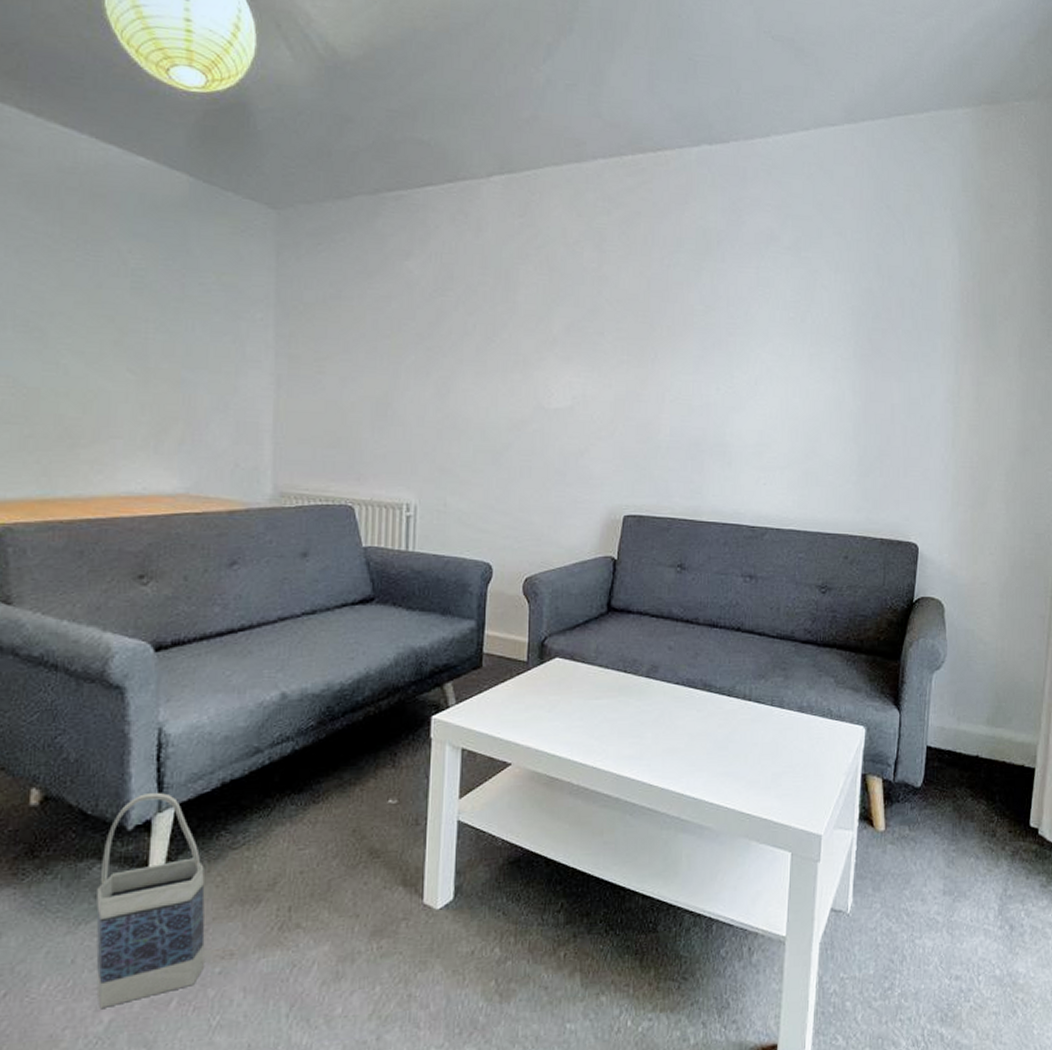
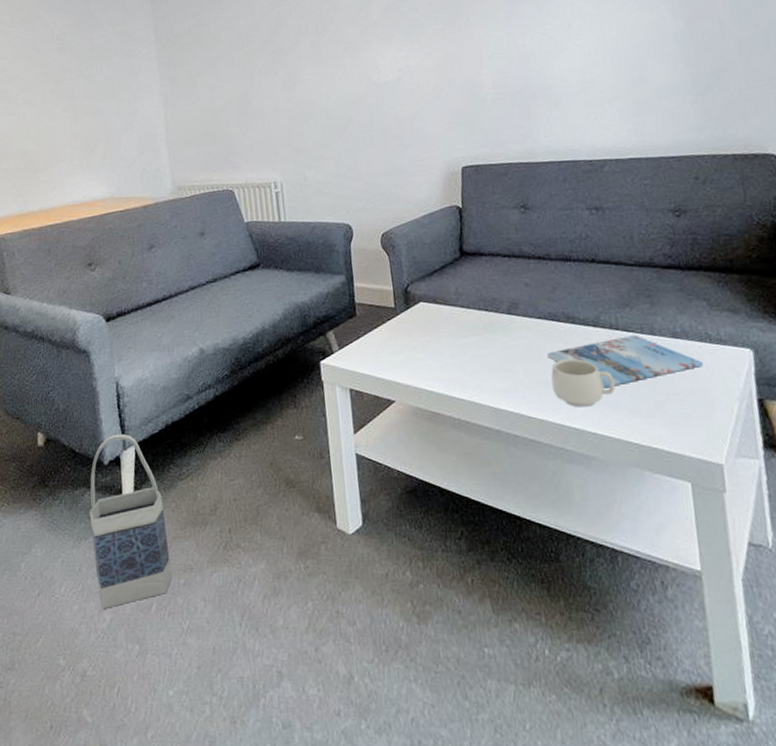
mug: none [677,727,738,777] -> present [551,358,615,407]
magazine: none [678,707,821,759] -> present [546,335,703,389]

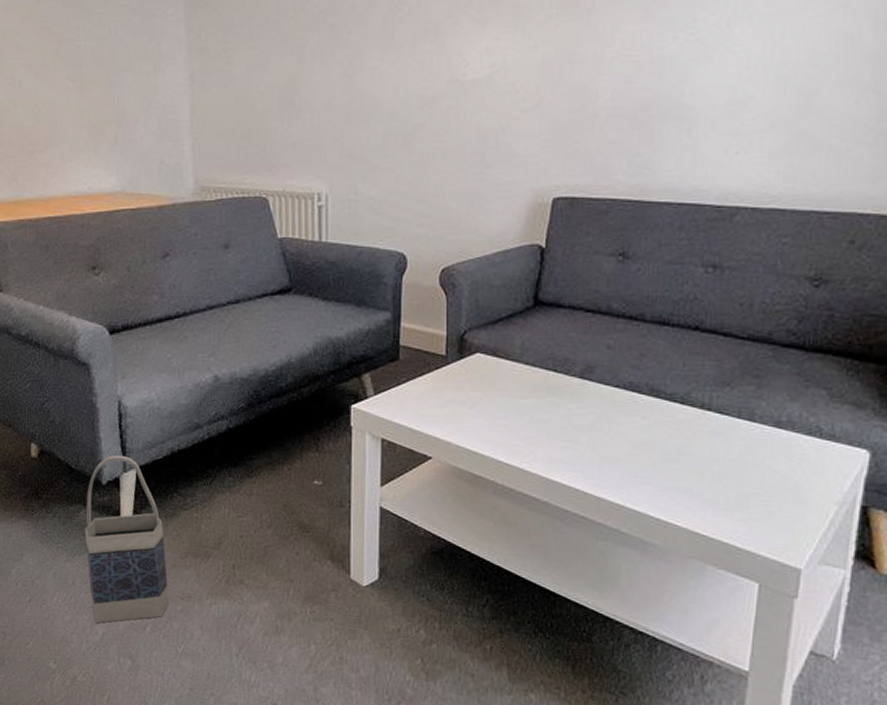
magazine: present [546,335,703,389] -> none [618,418,805,473]
mug: present [551,358,615,407] -> none [617,435,693,490]

